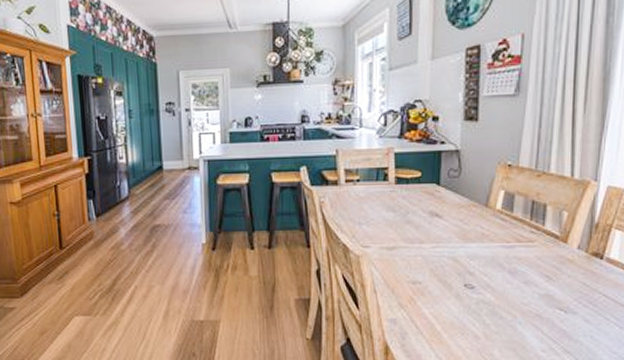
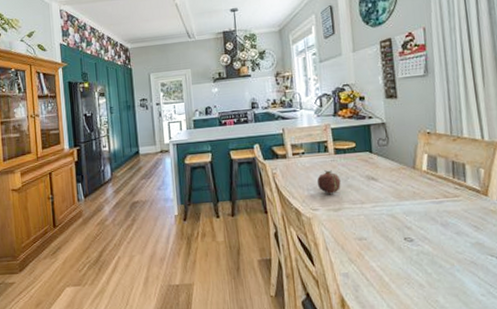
fruit: none [371,202,399,230] -> present [316,170,341,194]

